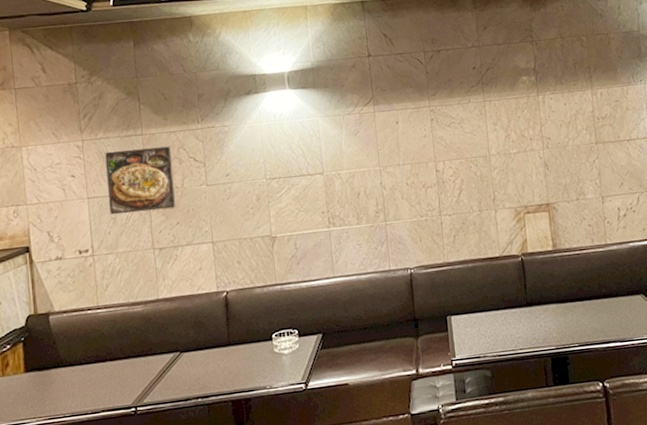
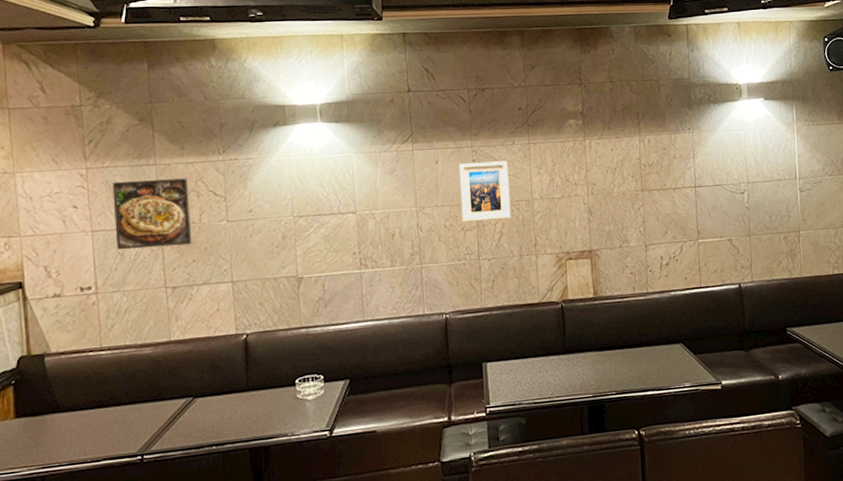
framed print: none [418,118,470,180] -> present [458,160,511,222]

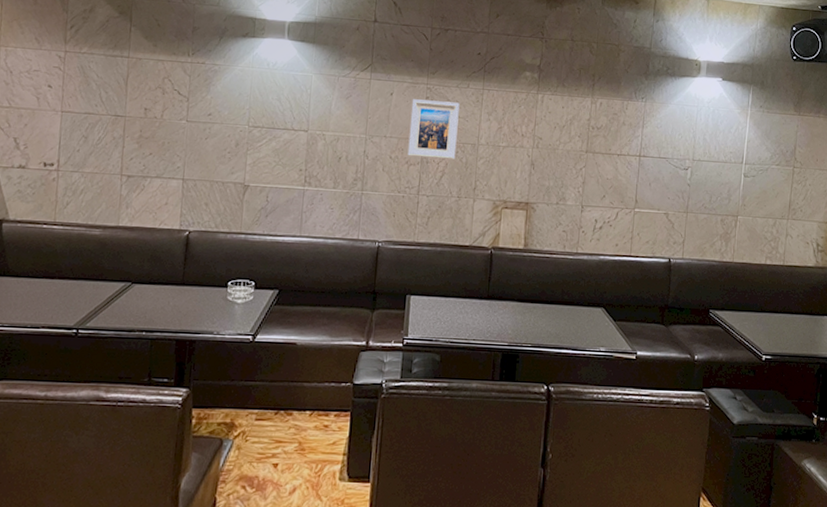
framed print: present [112,178,192,250] -> none [82,68,156,138]

